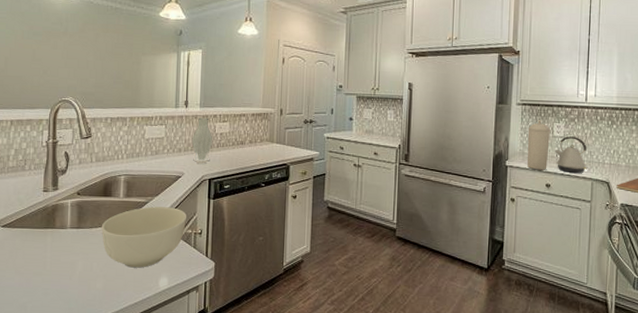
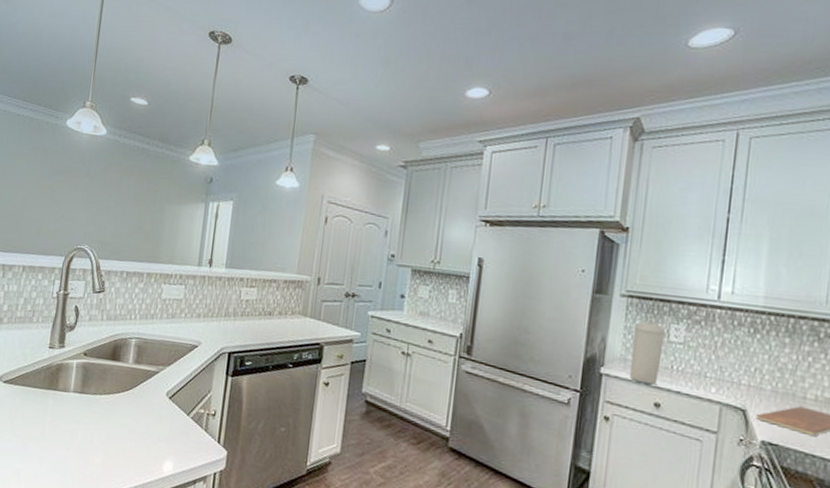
bowl: present [101,206,187,268] -> none [105,377,201,447]
vase: present [191,117,213,165] -> none [212,279,238,335]
kettle: present [555,136,588,174] -> none [670,343,716,394]

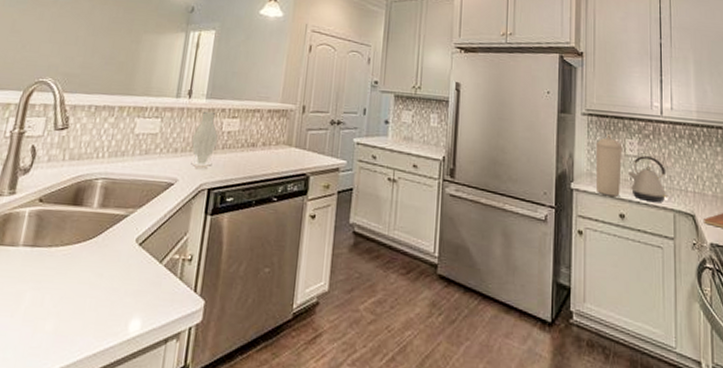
vase: none [212,279,238,335] -> present [191,111,219,170]
kettle: none [670,343,716,394] -> present [628,156,669,203]

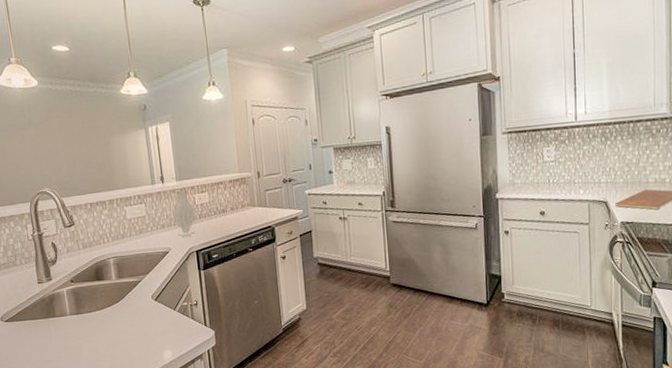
canister: present [595,134,623,197] -> none [516,147,541,199]
kettle: present [628,156,669,203] -> none [547,159,584,198]

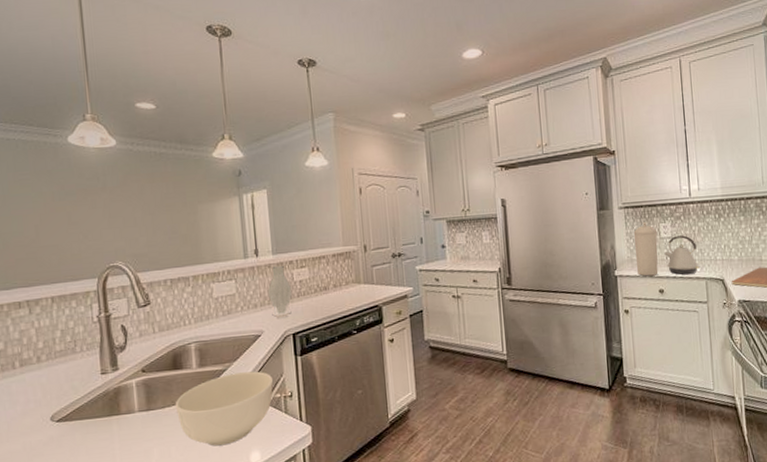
bowl: none [99,283,181,345] -> present [175,371,274,446]
canister: none [516,147,541,199] -> present [633,222,658,276]
kettle: none [547,159,584,198] -> present [664,235,701,275]

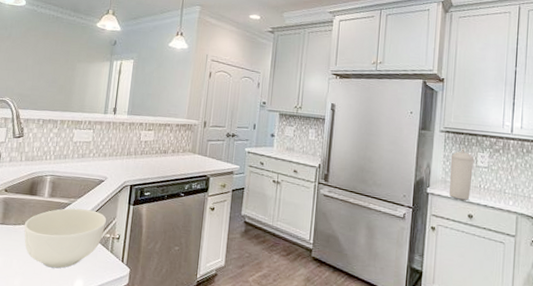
vase: present [267,265,293,319] -> none [116,124,138,171]
kettle: present [664,235,701,275] -> none [478,167,513,206]

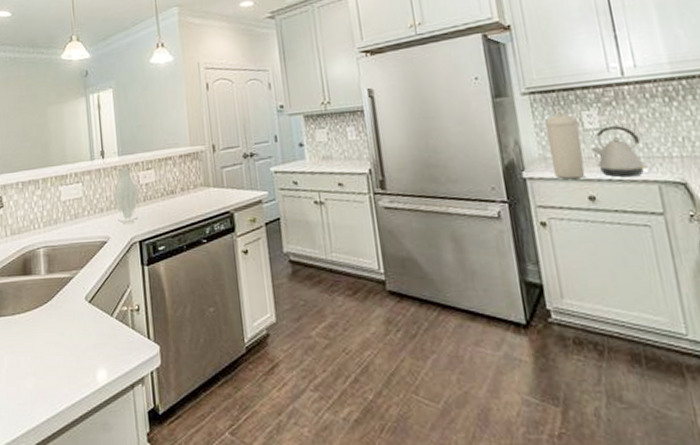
bowl: present [24,208,107,269] -> none [24,280,120,360]
vase: none [116,124,138,171] -> present [113,167,139,225]
kettle: none [478,167,513,206] -> present [591,125,649,177]

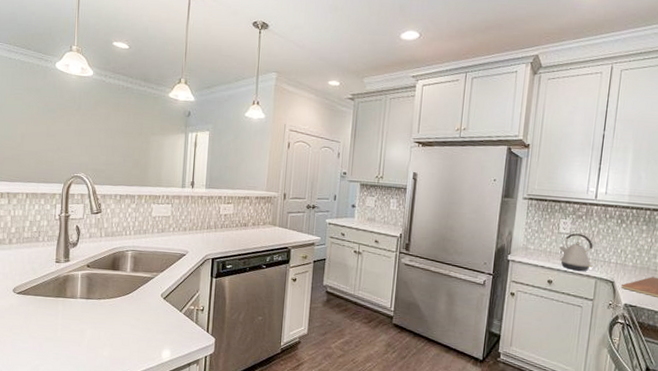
vase: present [113,167,139,225] -> none [196,198,218,244]
canister: present [544,110,585,179] -> none [530,215,557,266]

